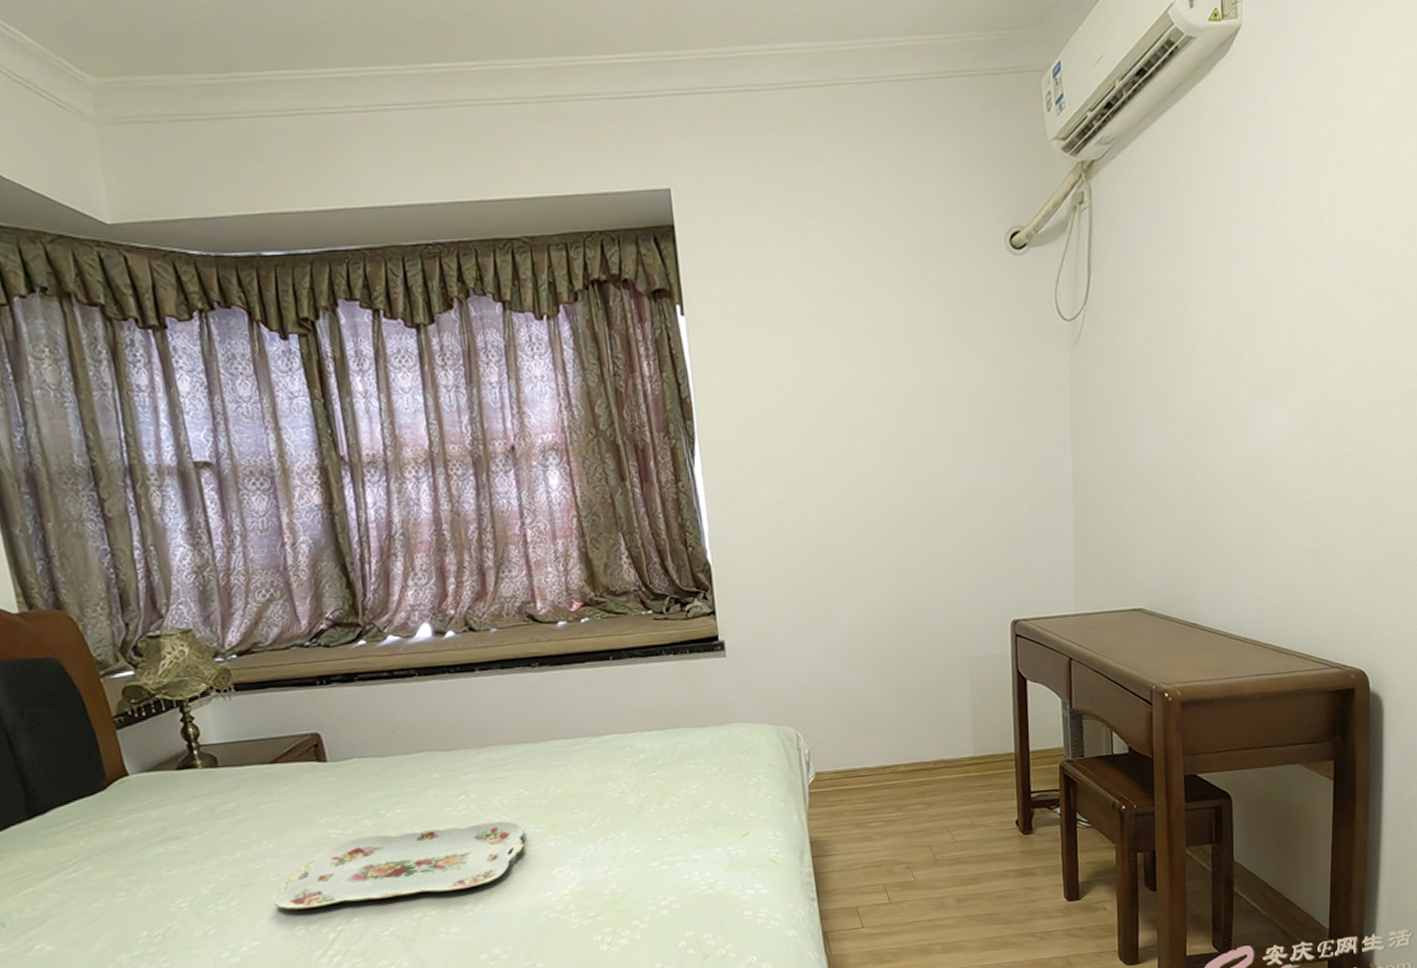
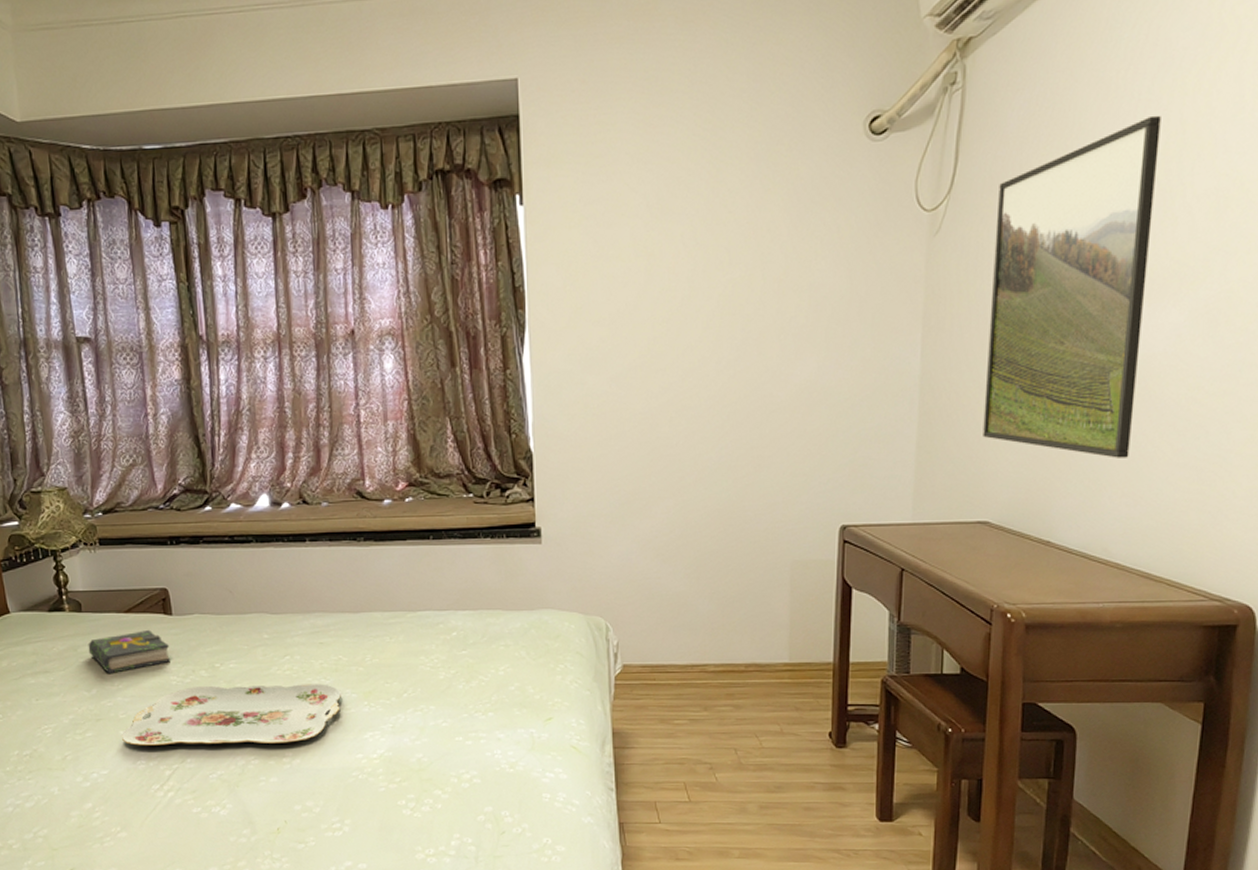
book: none [227,779,329,834] -> present [88,629,171,675]
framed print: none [1127,234,1259,544] -> present [983,115,1161,458]

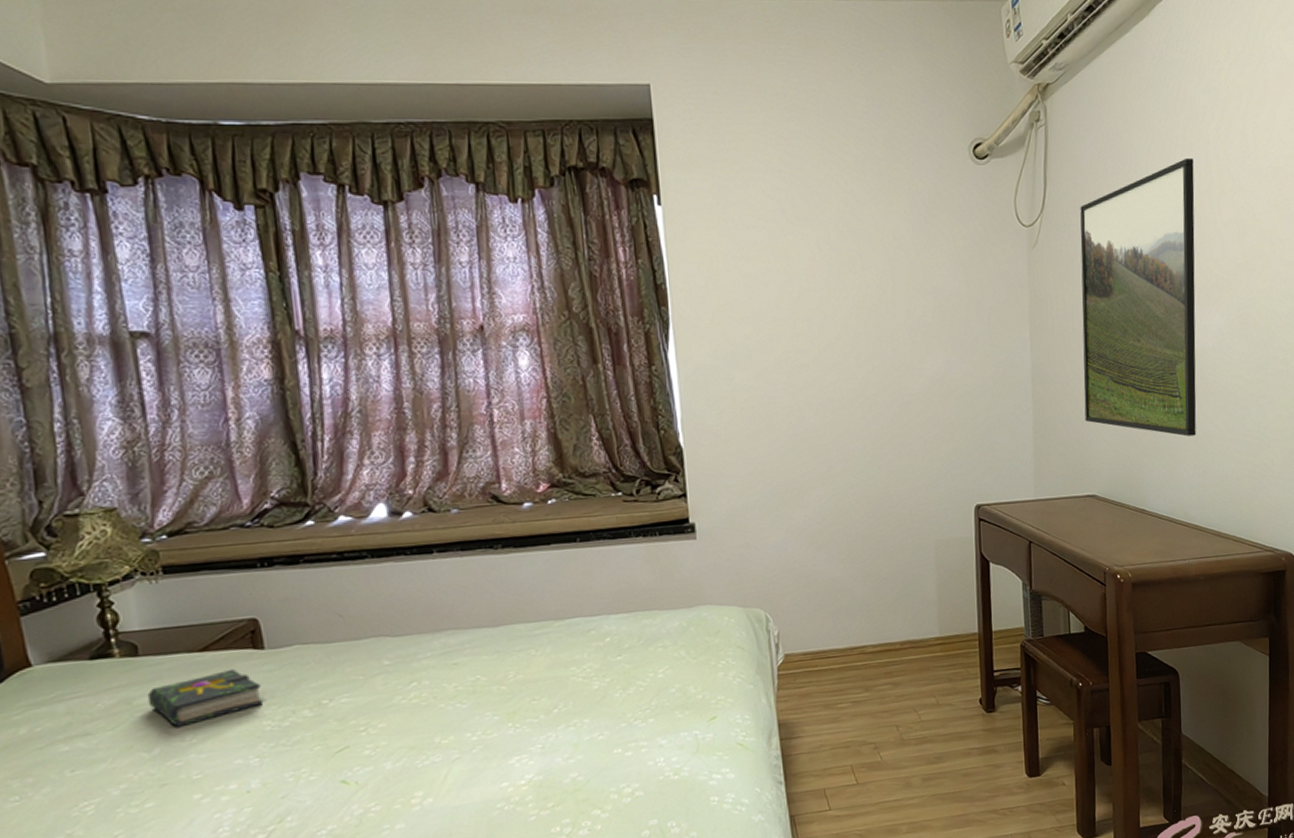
serving tray: present [122,684,342,746] -> none [196,709,482,810]

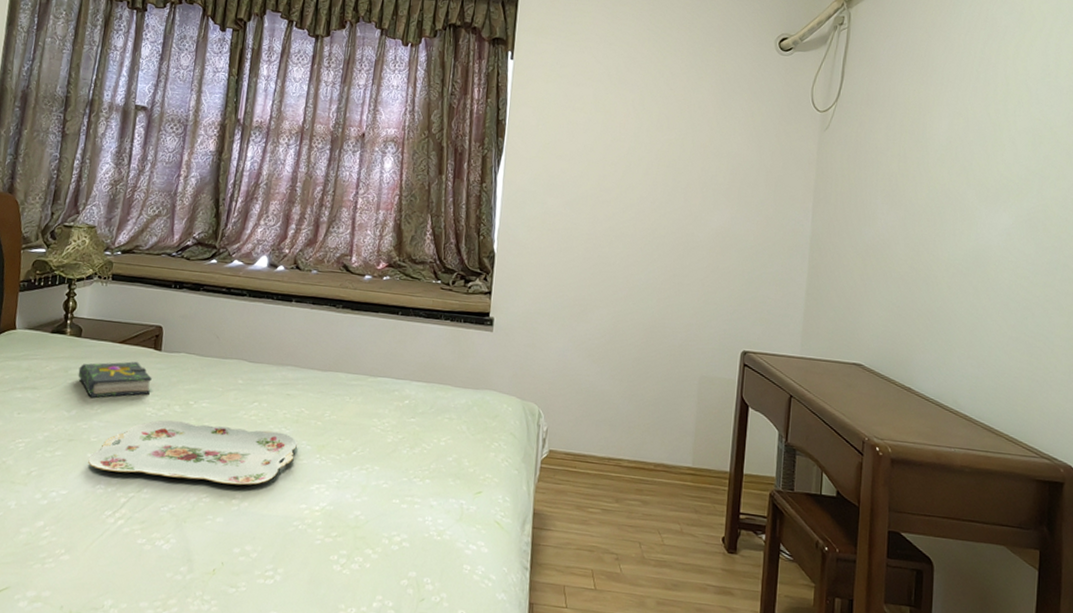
serving tray: none [196,709,482,810] -> present [88,420,298,486]
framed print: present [1080,157,1196,437] -> none [858,69,991,327]

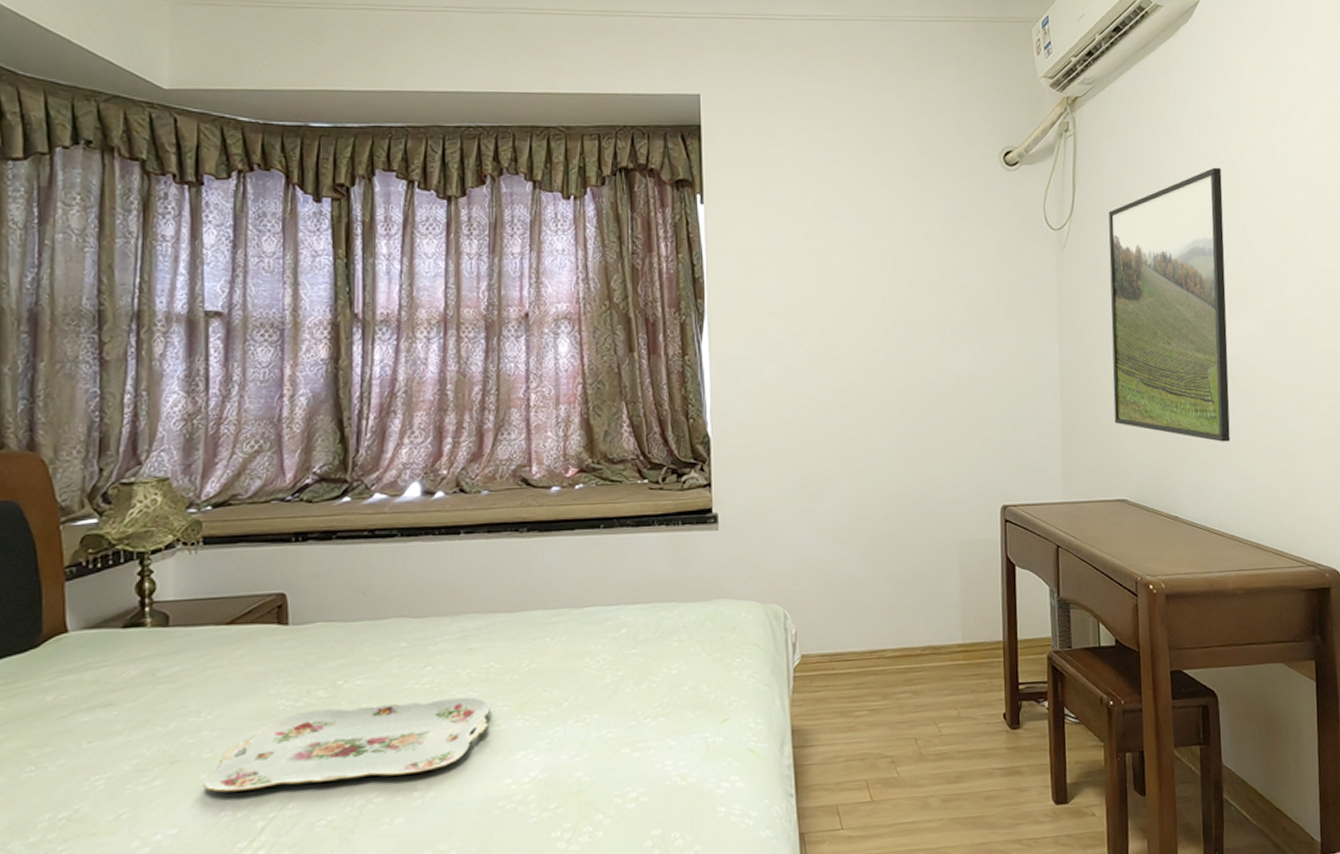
book: present [78,361,152,398] -> none [171,643,281,703]
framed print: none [858,69,991,327] -> present [1108,167,1231,442]

